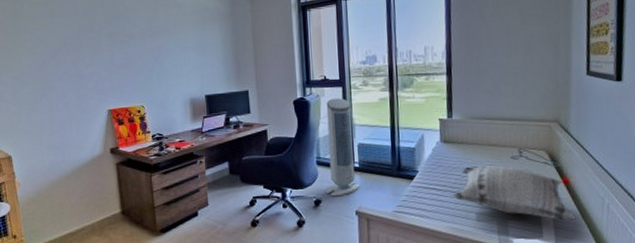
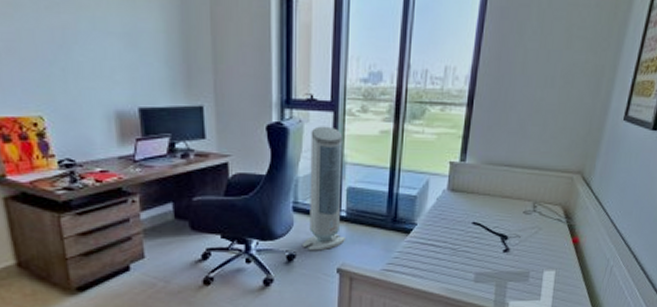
decorative pillow: present [454,165,576,220] -> none [454,221,578,282]

